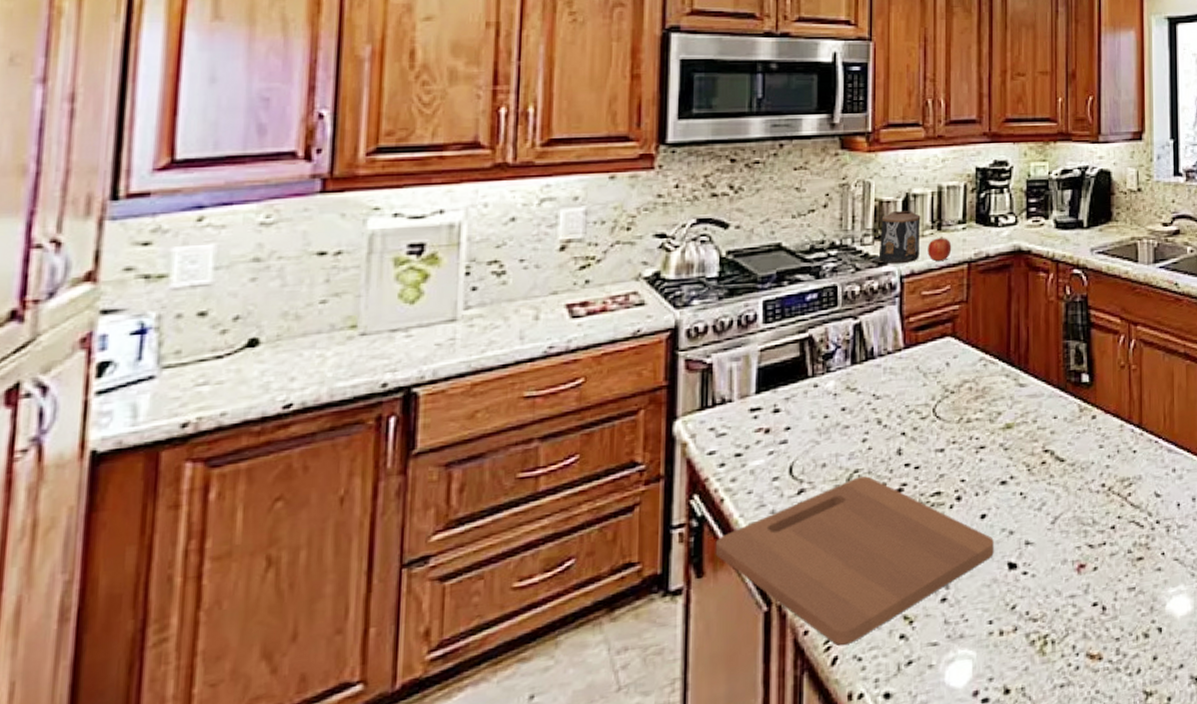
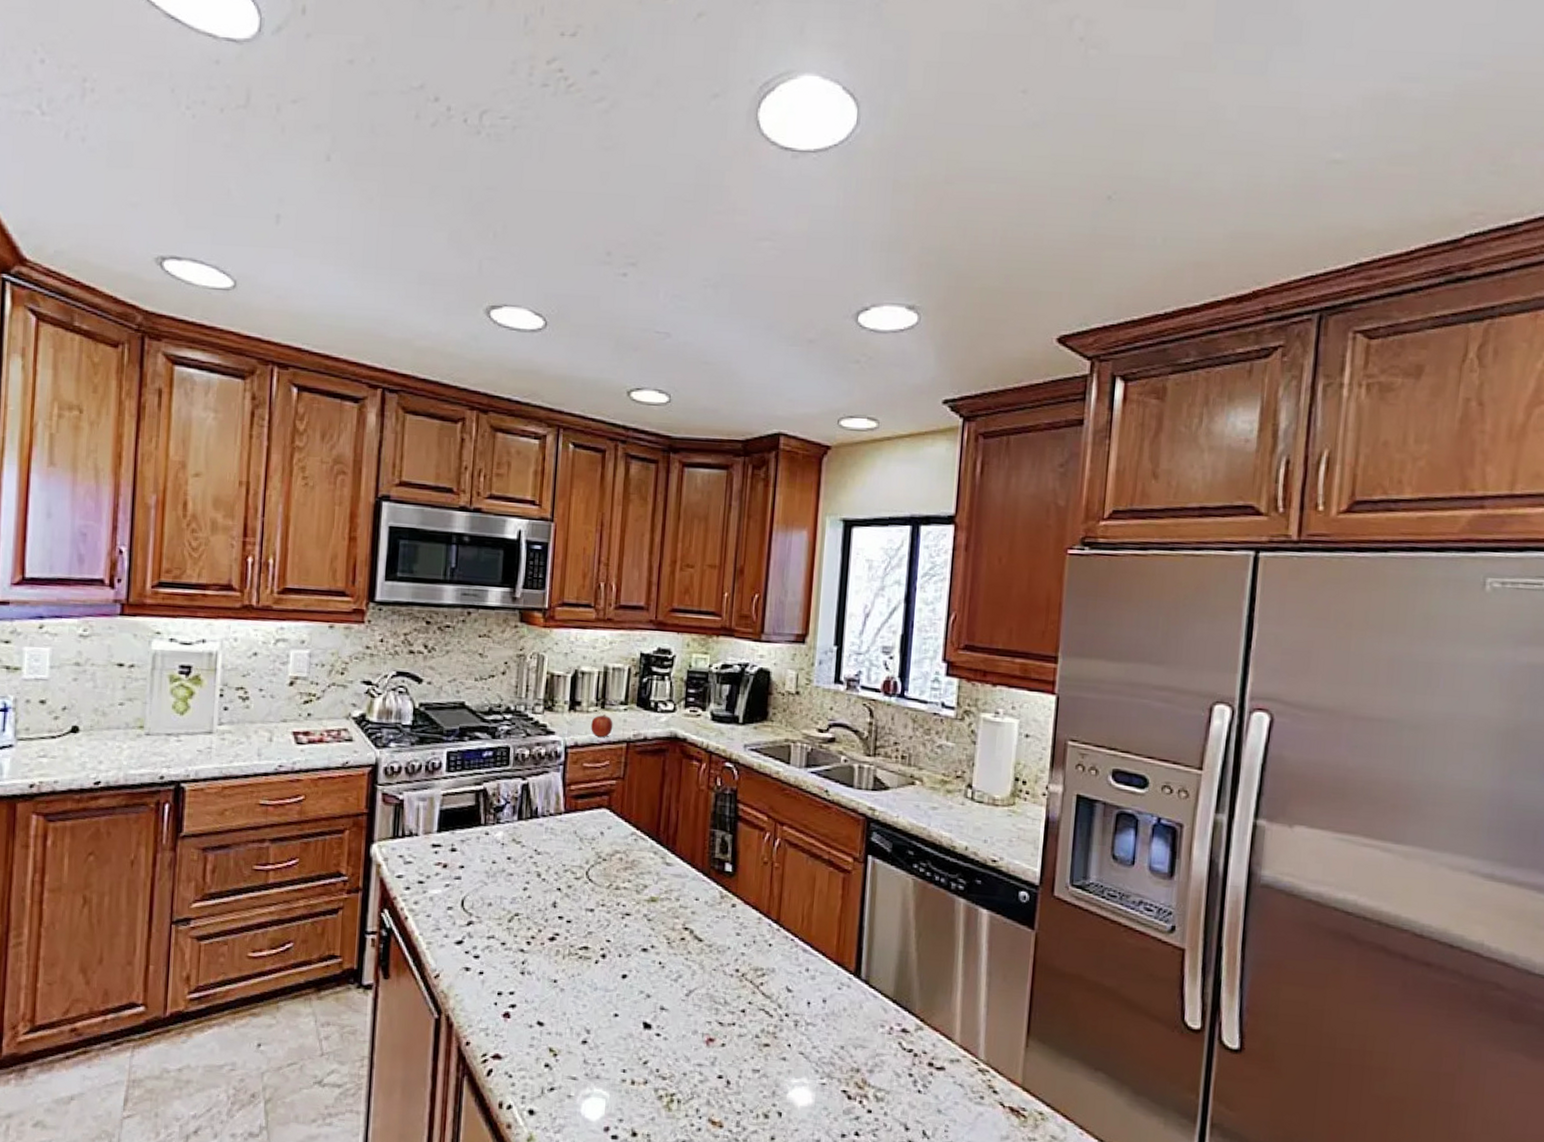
cutting board: present [715,476,994,645] -> none [399,920,632,1061]
canister: present [871,211,921,264] -> none [541,685,587,735]

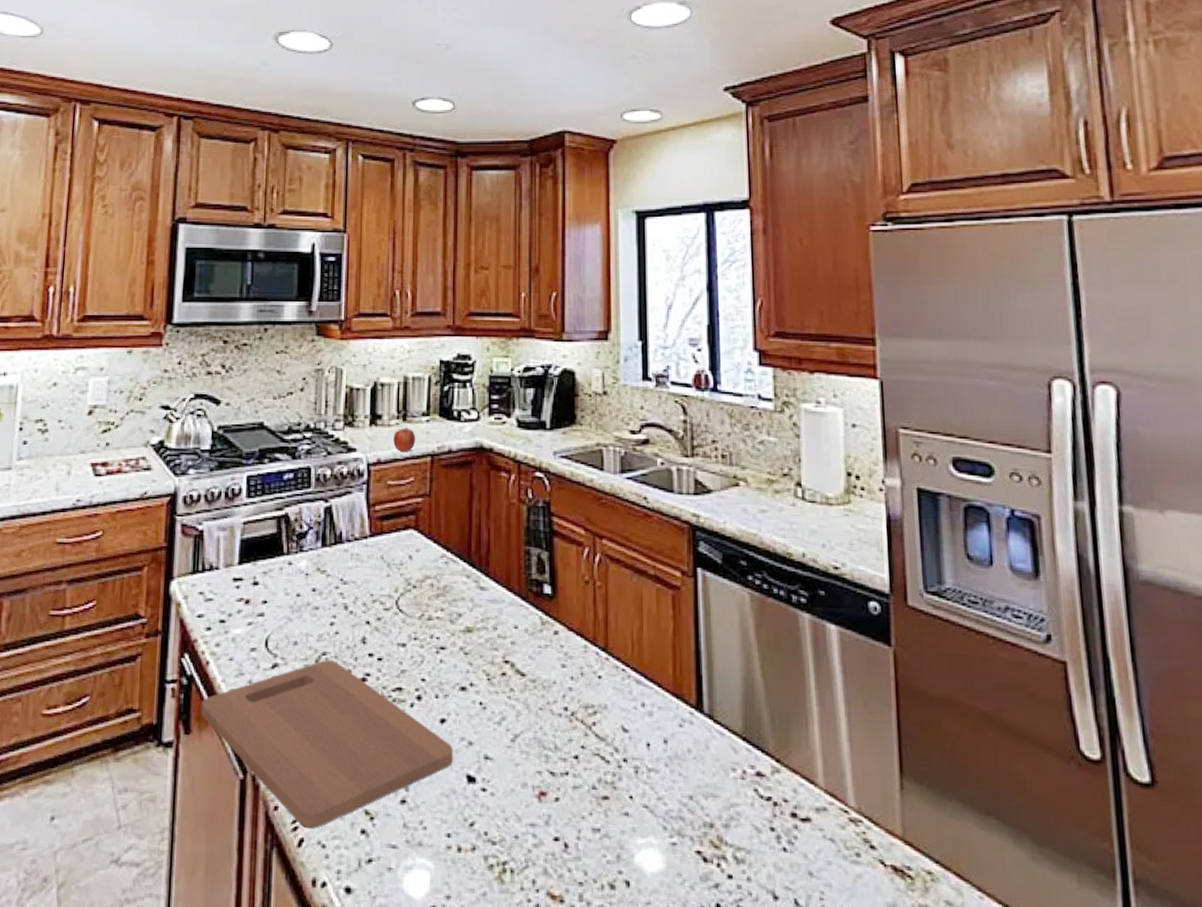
cutting board: none [399,920,632,1061] -> present [200,660,453,828]

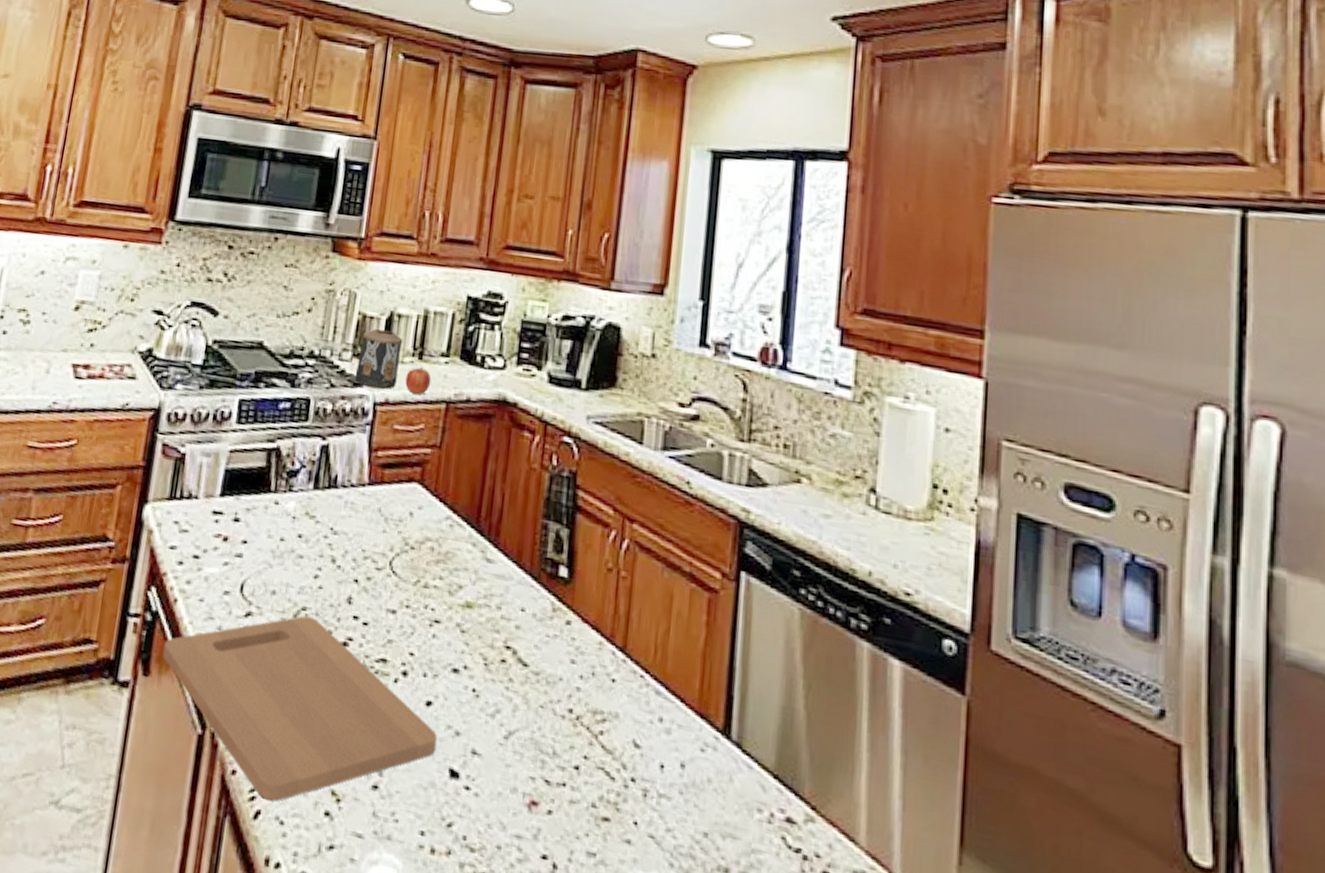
canister: none [342,399,388,451] -> present [347,329,403,389]

